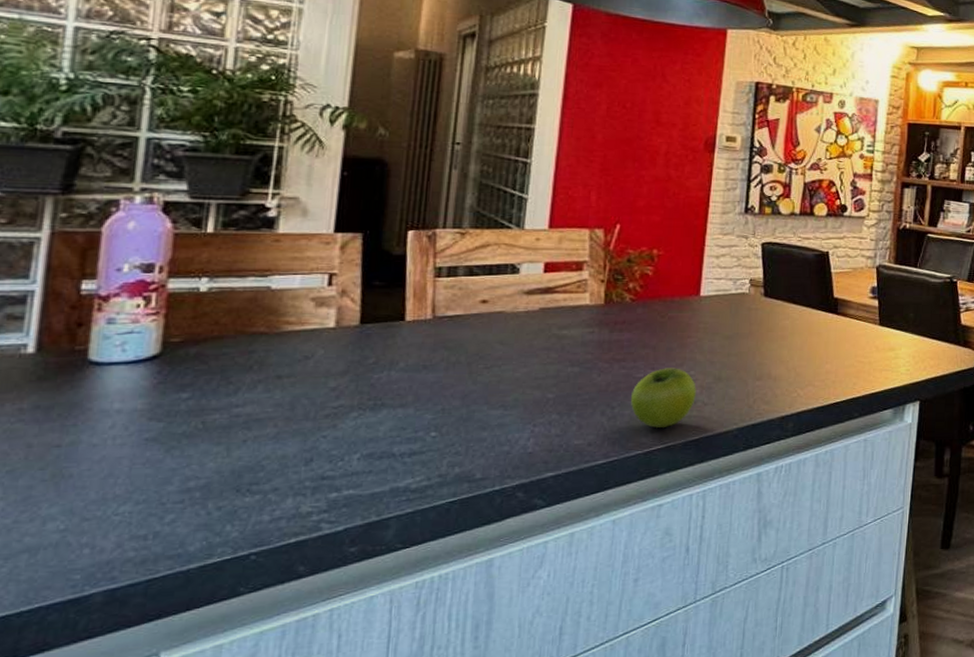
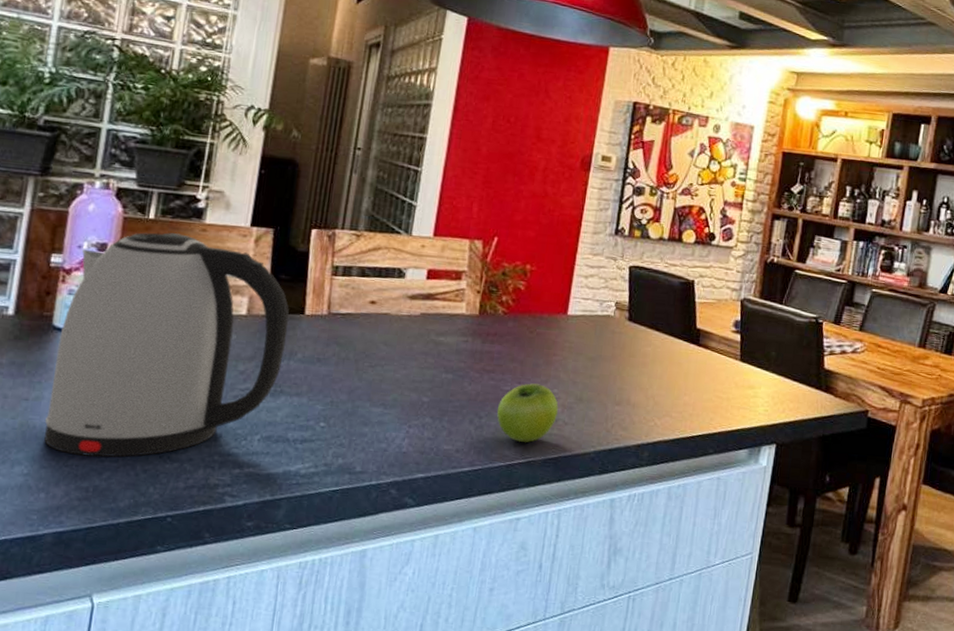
kettle: none [84,246,386,501] -> present [44,232,289,458]

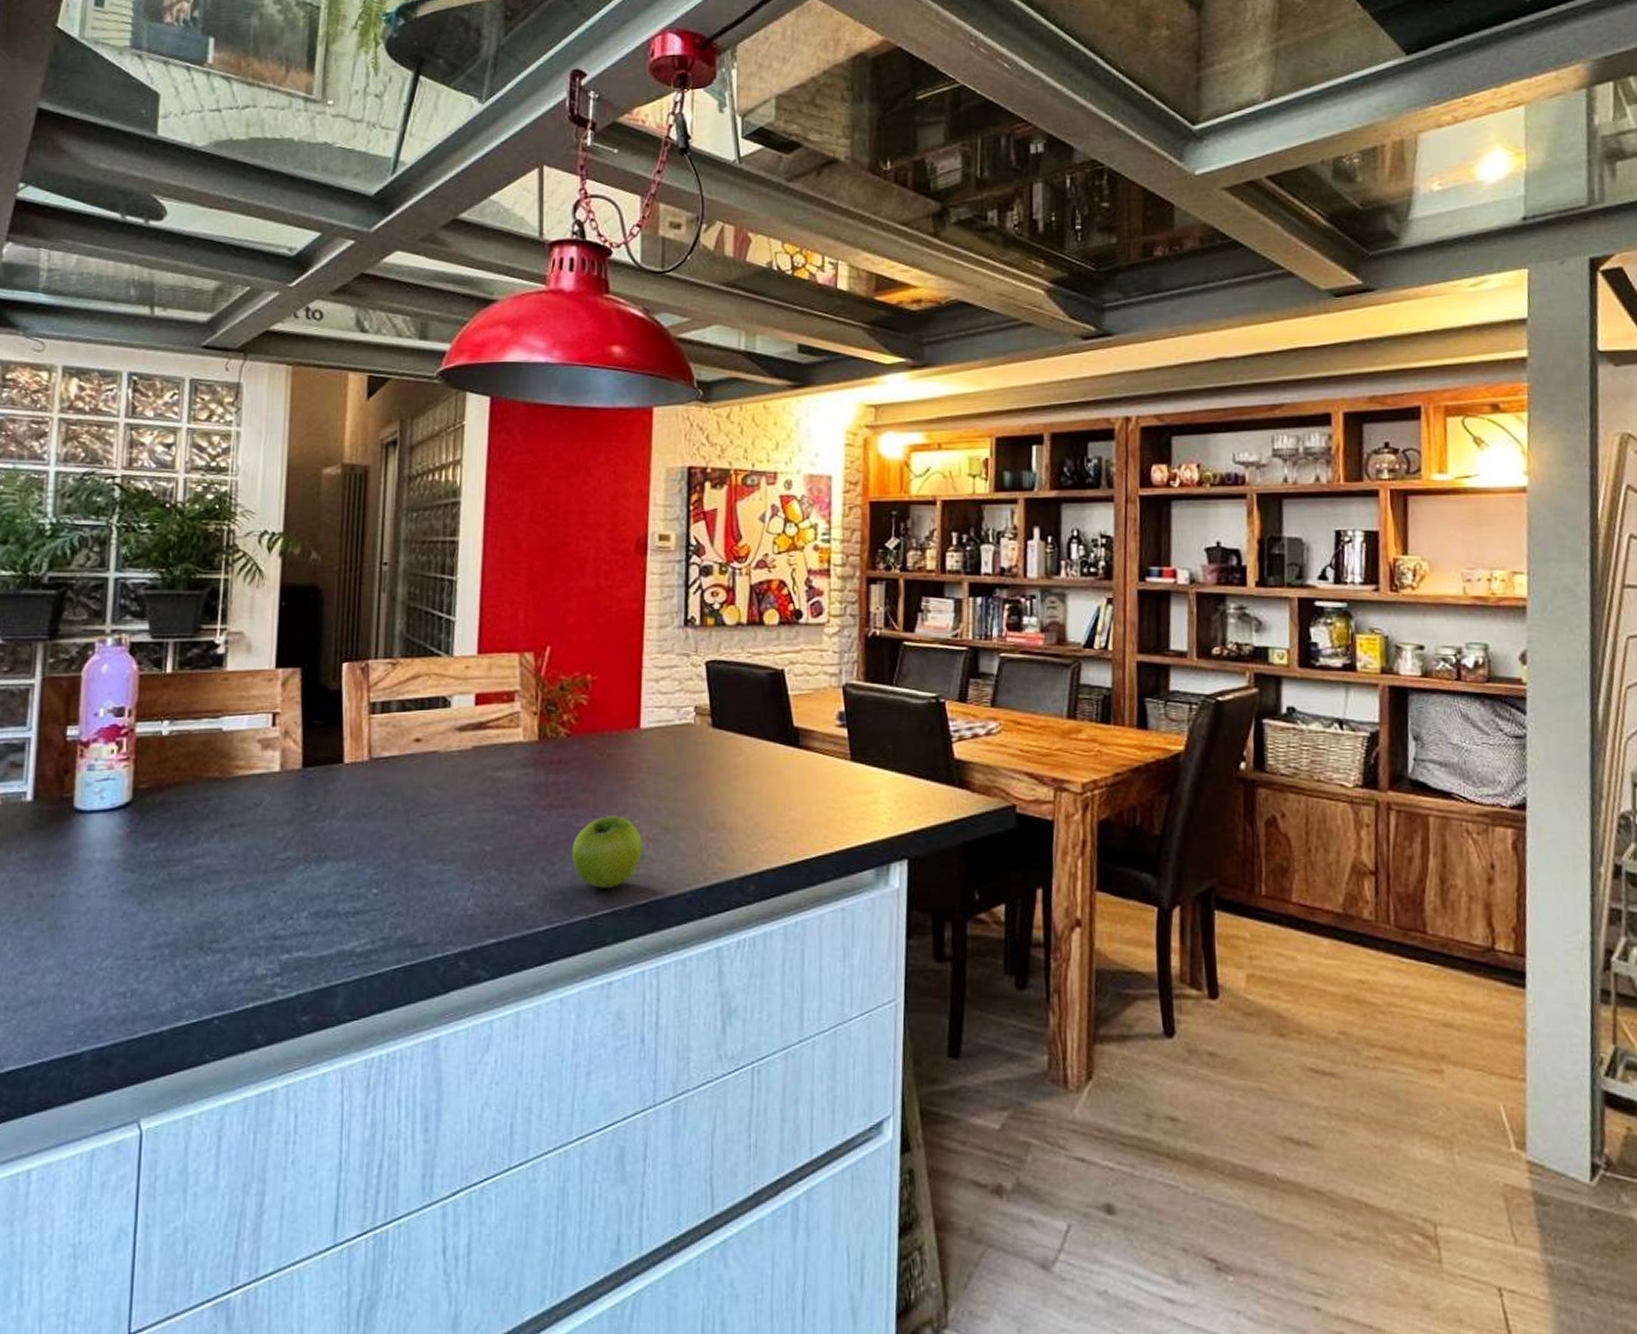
kettle: present [44,232,289,458] -> none [73,686,327,956]

